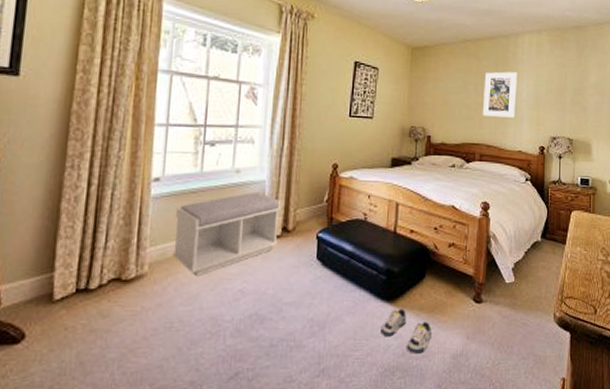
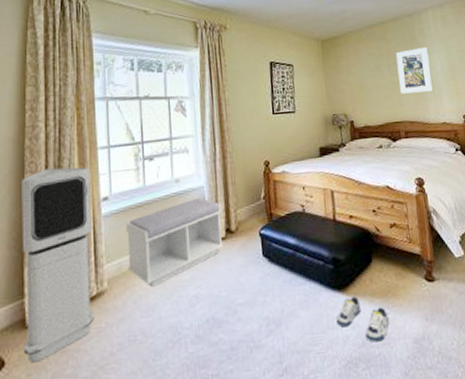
air purifier: none [48,138,143,339] -> present [21,167,94,363]

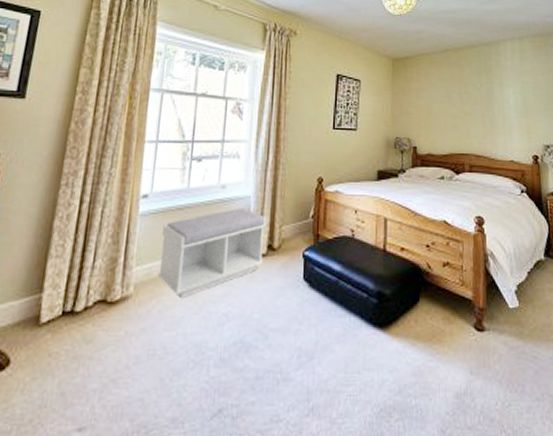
air purifier: present [21,167,94,363] -> none [33,156,134,366]
shoe: present [336,296,389,342] -> none [374,336,430,391]
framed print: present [395,47,433,94] -> none [468,79,503,126]

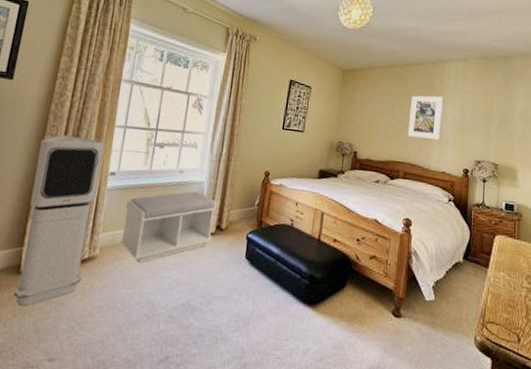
air purifier: none [33,156,134,366] -> present [14,135,104,306]
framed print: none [468,79,503,126] -> present [407,95,443,140]

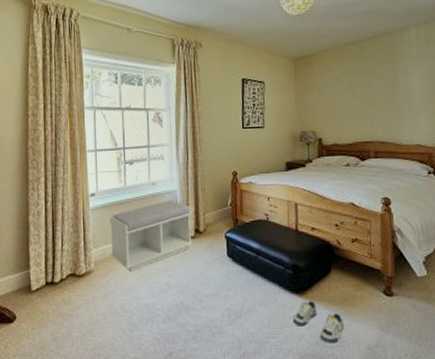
air purifier: present [14,135,104,306] -> none [26,166,84,320]
shoe: none [301,313,350,361] -> present [293,300,344,343]
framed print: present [407,95,443,140] -> none [371,67,409,114]

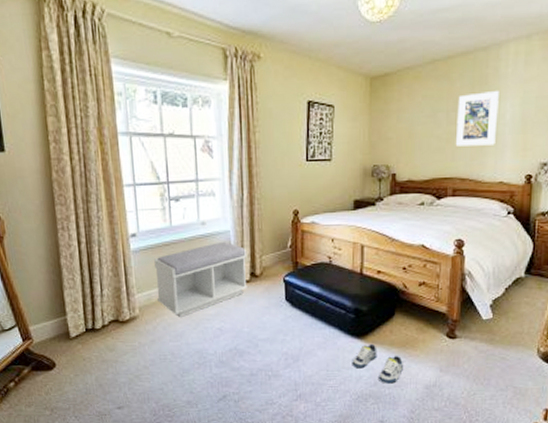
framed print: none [371,67,409,114] -> present [455,91,499,147]

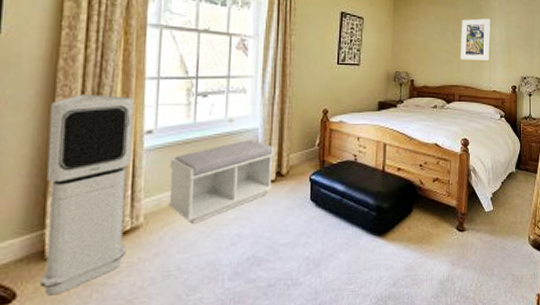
air purifier: none [53,202,129,367] -> present [40,94,134,296]
shoe: present [352,343,403,384] -> none [373,241,420,283]

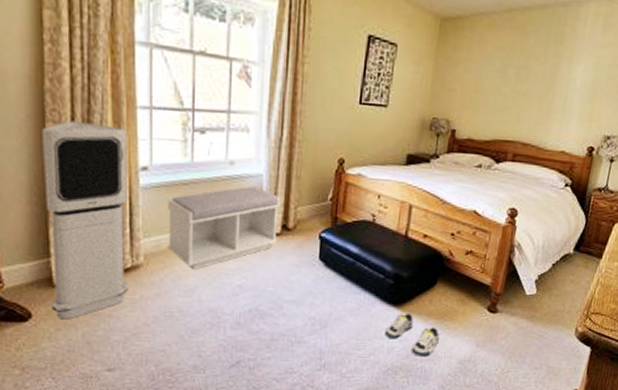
shoe: none [373,241,420,283] -> present [385,313,440,357]
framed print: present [460,18,490,61] -> none [521,51,573,111]

